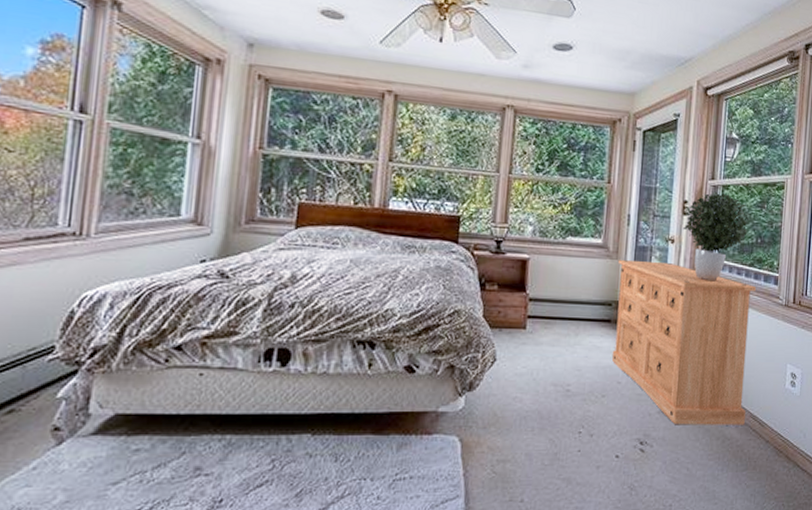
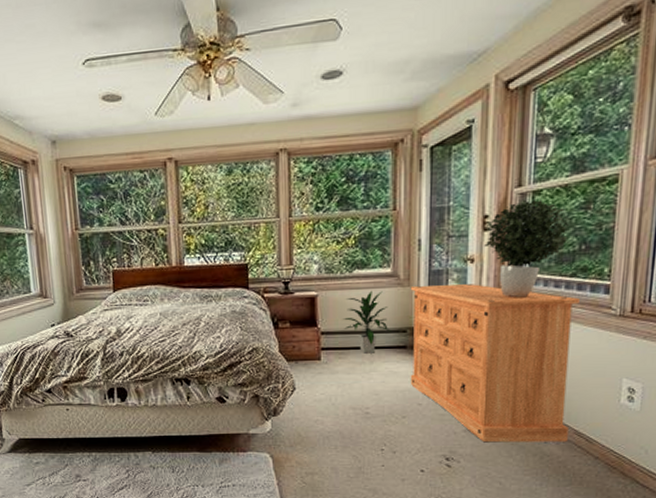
indoor plant: none [552,259,598,325] -> present [343,290,391,354]

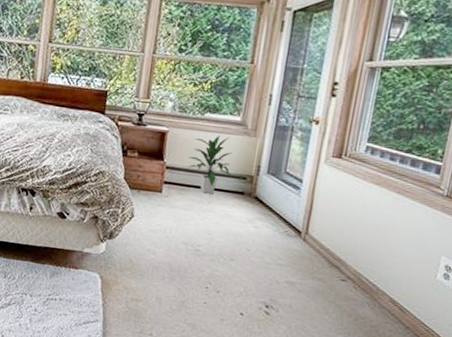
dresser: present [410,284,580,443] -> none [242,138,412,308]
potted plant: present [484,199,570,298] -> none [330,73,413,165]

